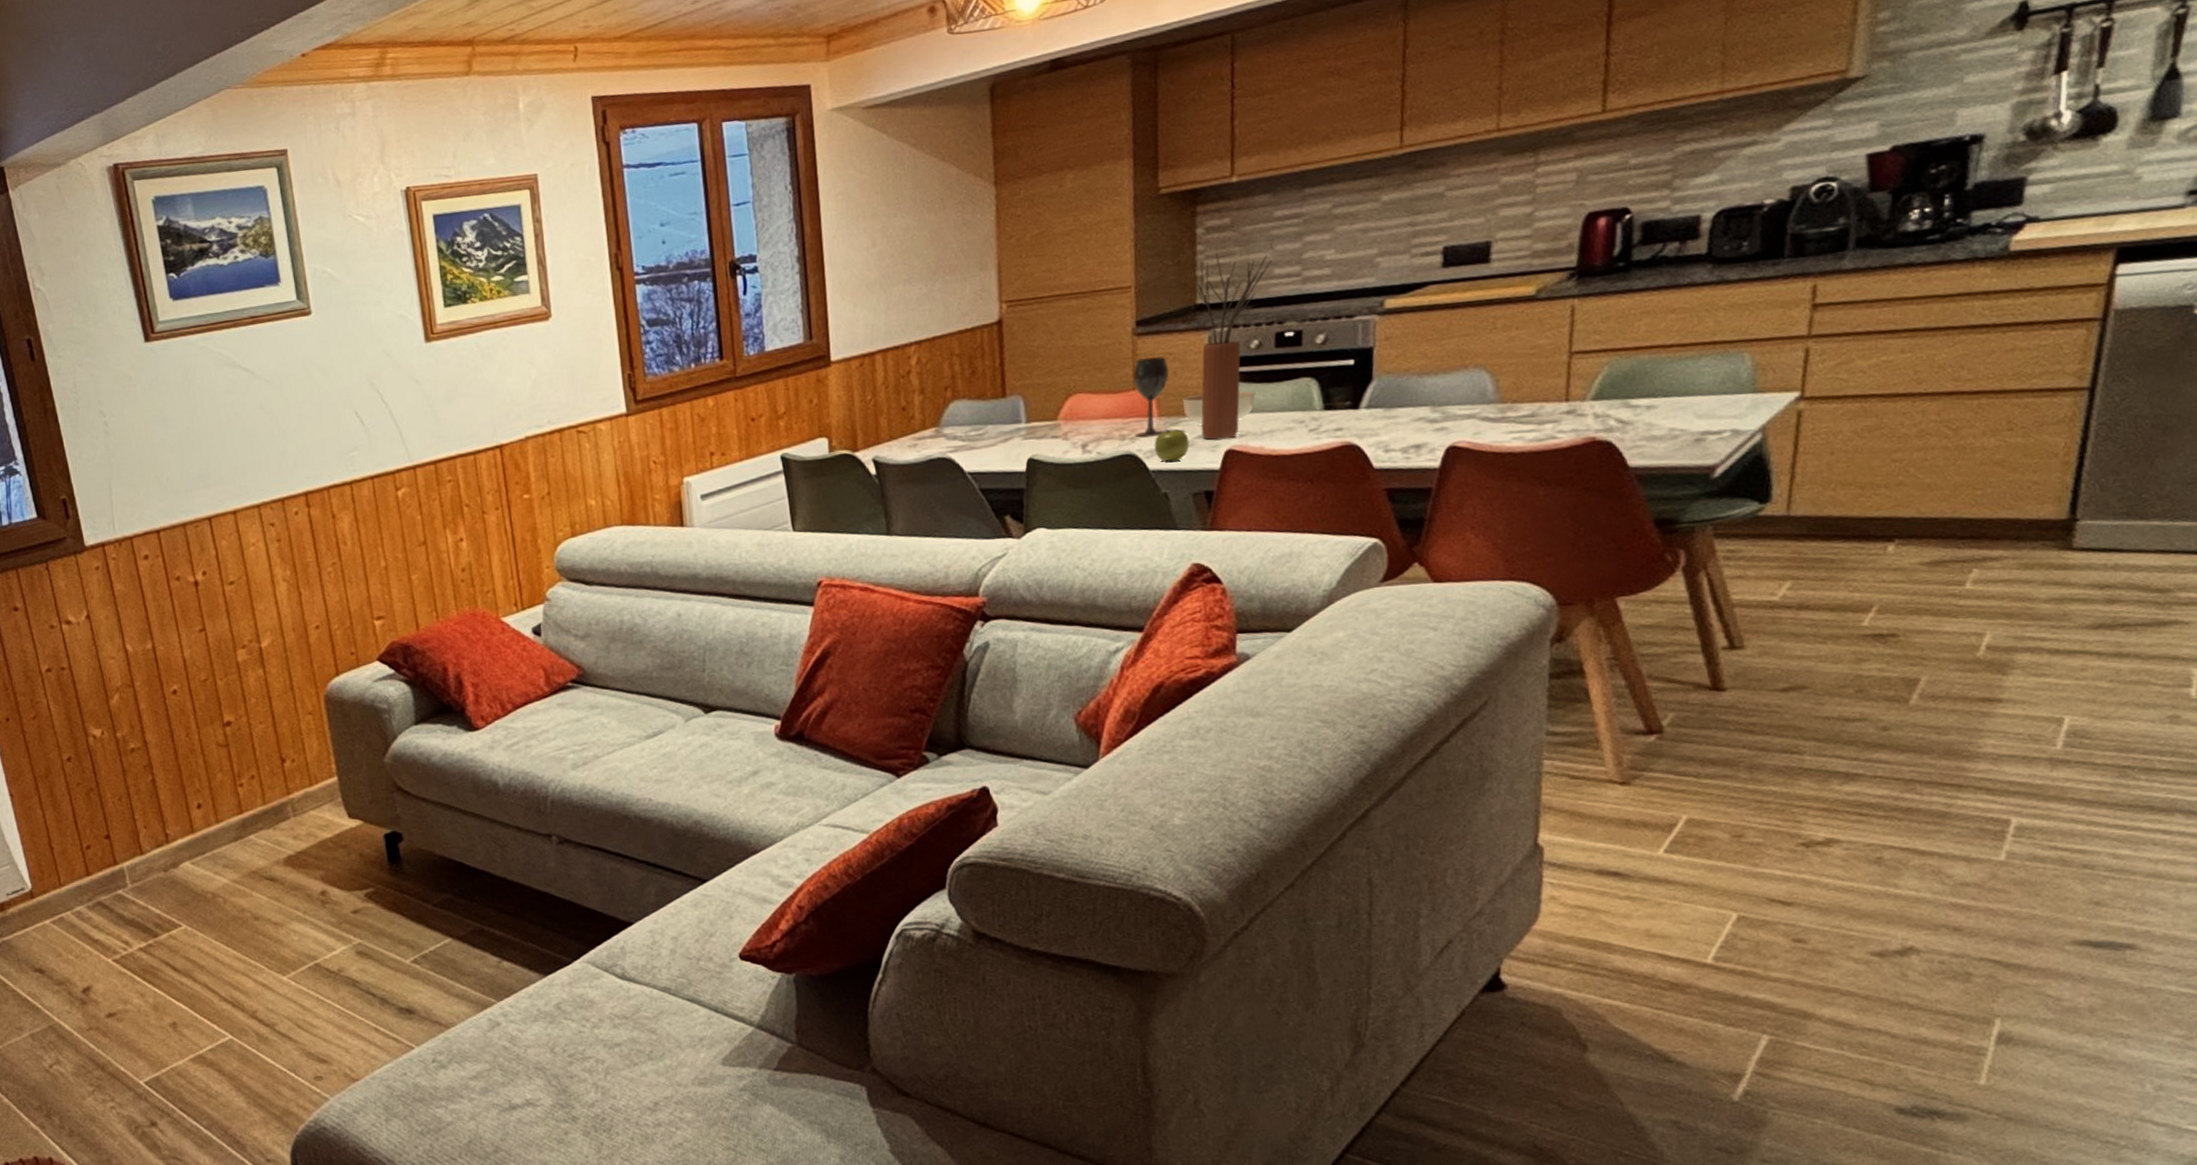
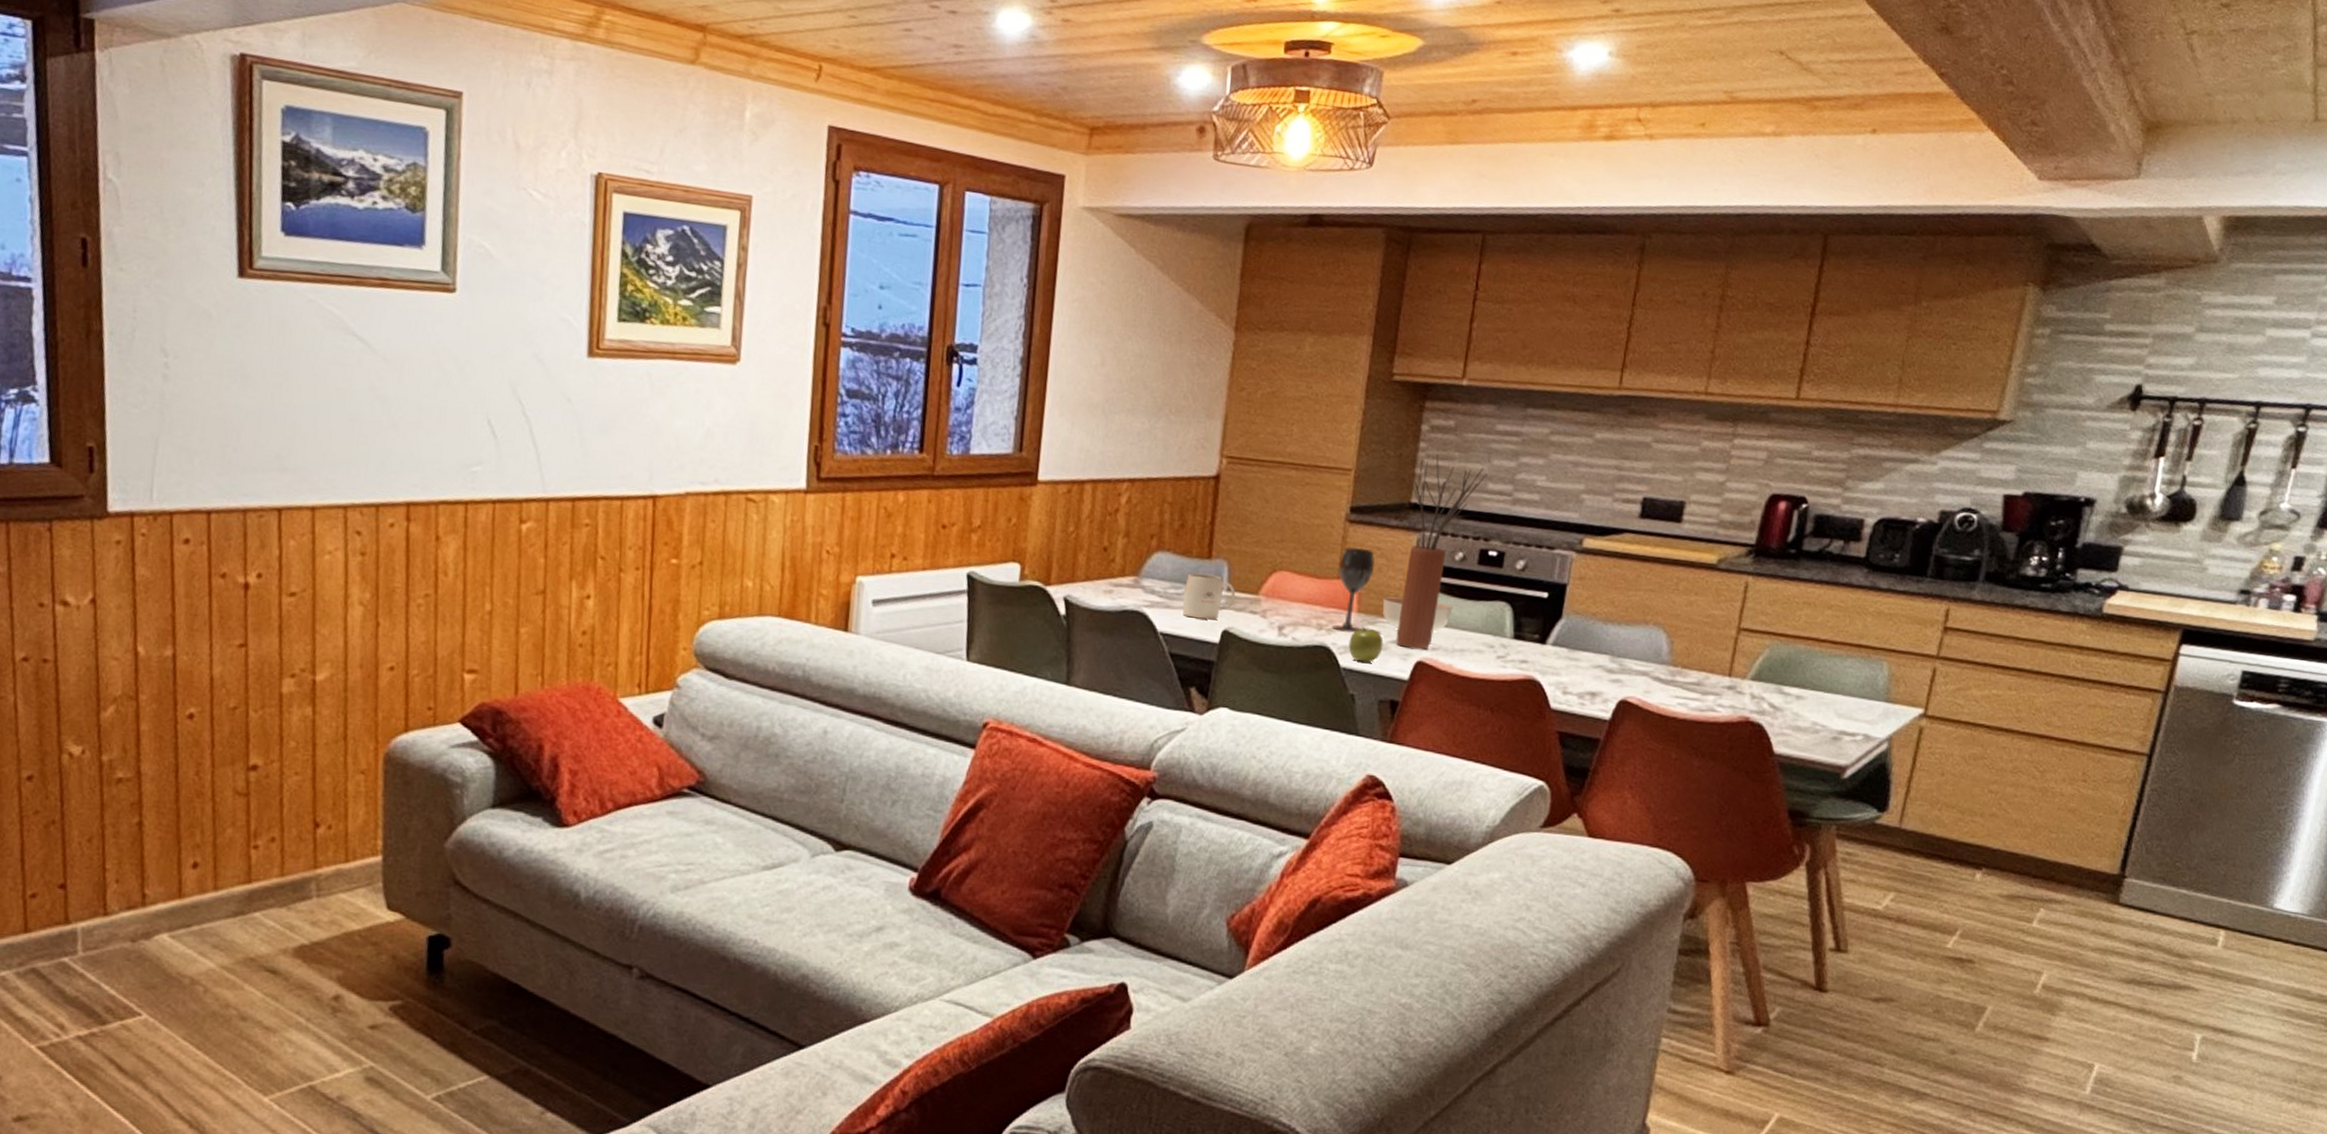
mug: none [984,410,1036,454] -> present [1182,573,1236,620]

